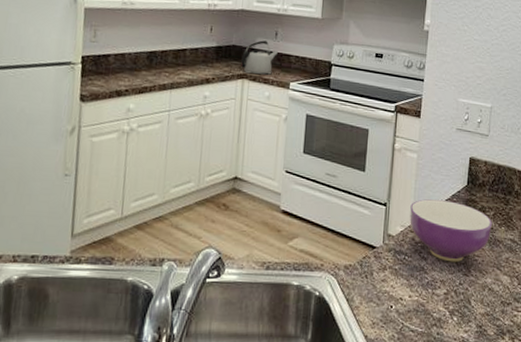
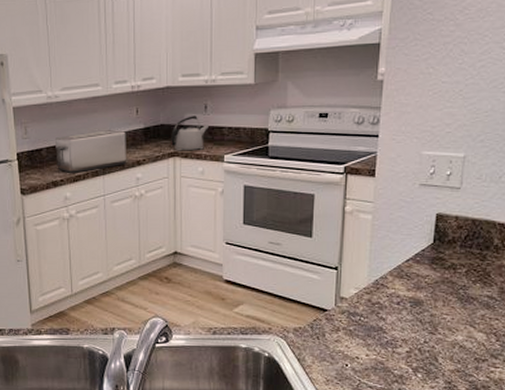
toaster: none [123,43,198,85] -> present [55,130,127,174]
bowl: present [410,198,492,263] -> none [365,259,464,322]

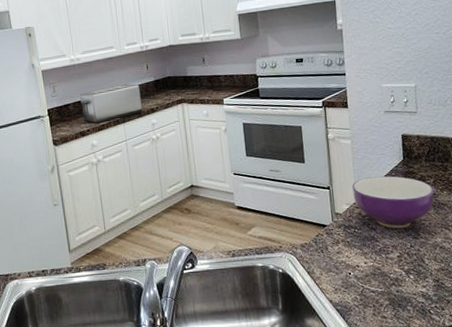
kettle: present [171,116,209,151] -> none [177,67,208,98]
bowl: none [365,259,464,322] -> present [352,175,434,229]

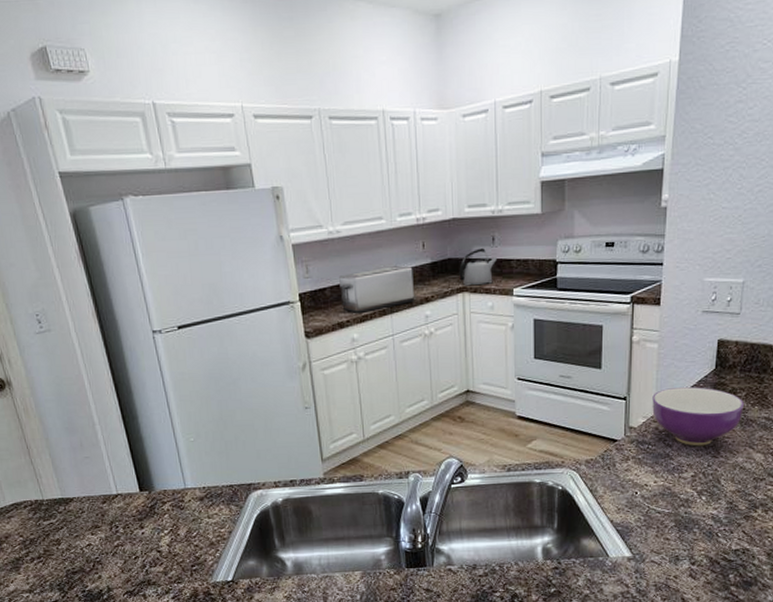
kettle: none [177,67,208,98] -> present [459,248,497,286]

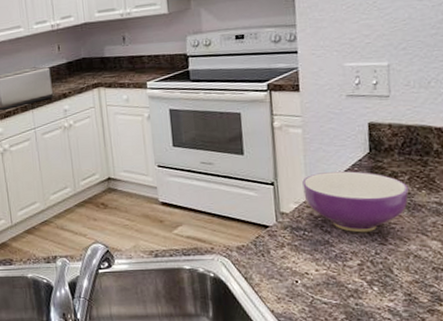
kettle: present [459,248,497,286] -> none [93,47,129,82]

